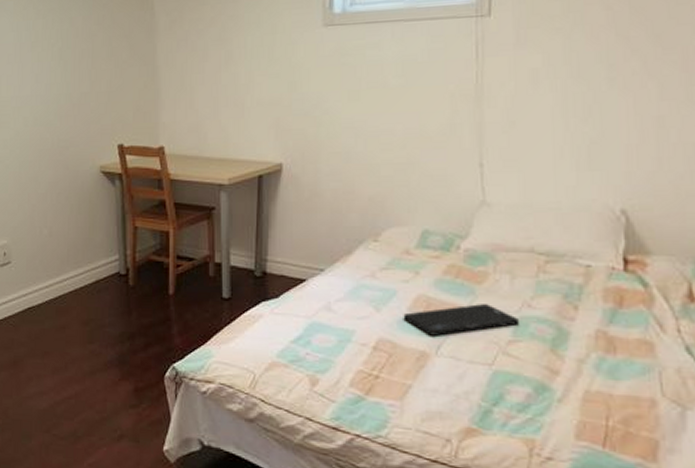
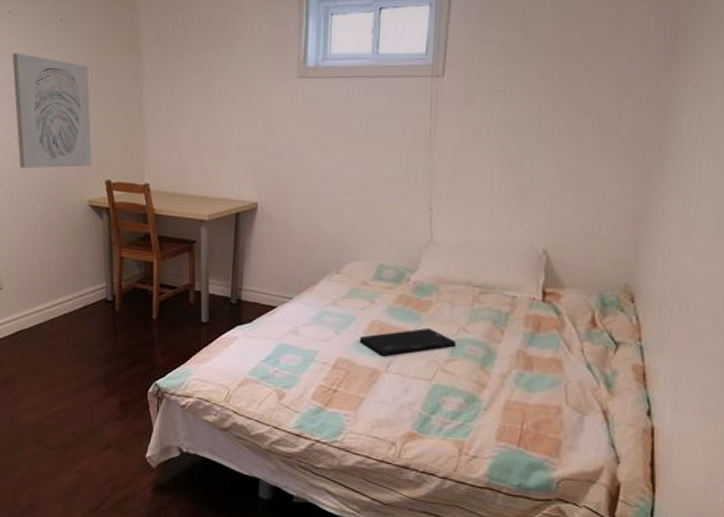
wall art: none [22,15,104,134] -> present [12,53,92,168]

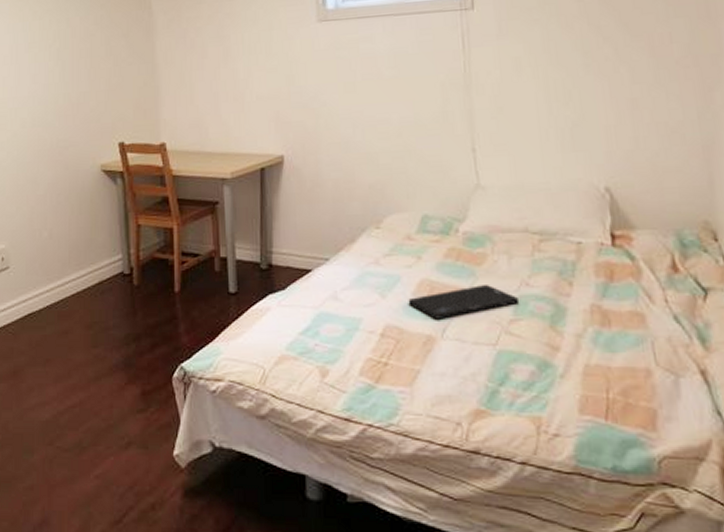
wall art: present [12,53,92,168] -> none [19,16,103,135]

